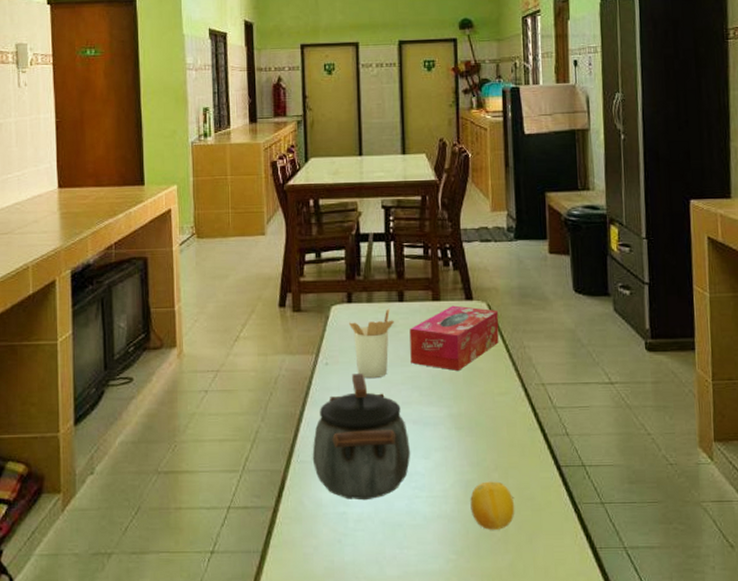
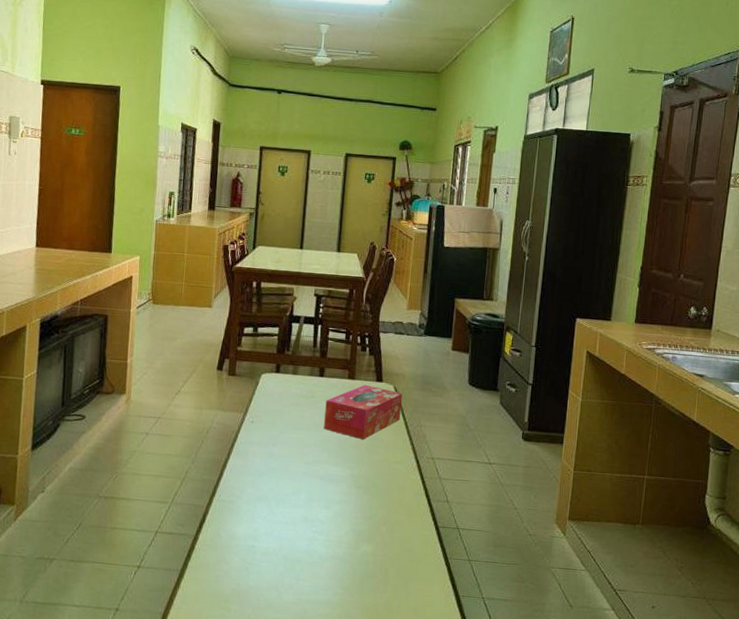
kettle: present [312,372,411,501] -> none [231,432,315,538]
utensil holder: present [348,308,394,379] -> none [274,381,314,439]
fruit: present [470,481,515,530] -> none [359,533,397,573]

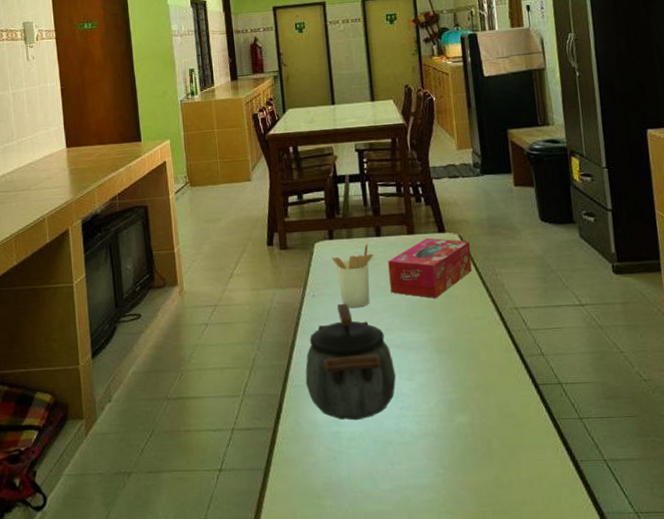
kettle: none [231,432,315,538] -> present [305,303,396,421]
utensil holder: none [274,381,314,439] -> present [331,243,373,308]

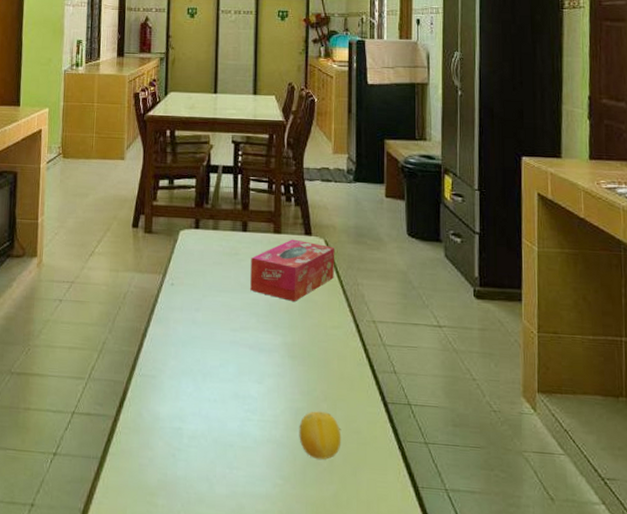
kettle: present [305,303,396,421] -> none [153,295,246,419]
utensil holder: present [331,243,373,308] -> none [194,237,237,302]
fruit: none [454,400,498,445] -> present [299,411,342,460]

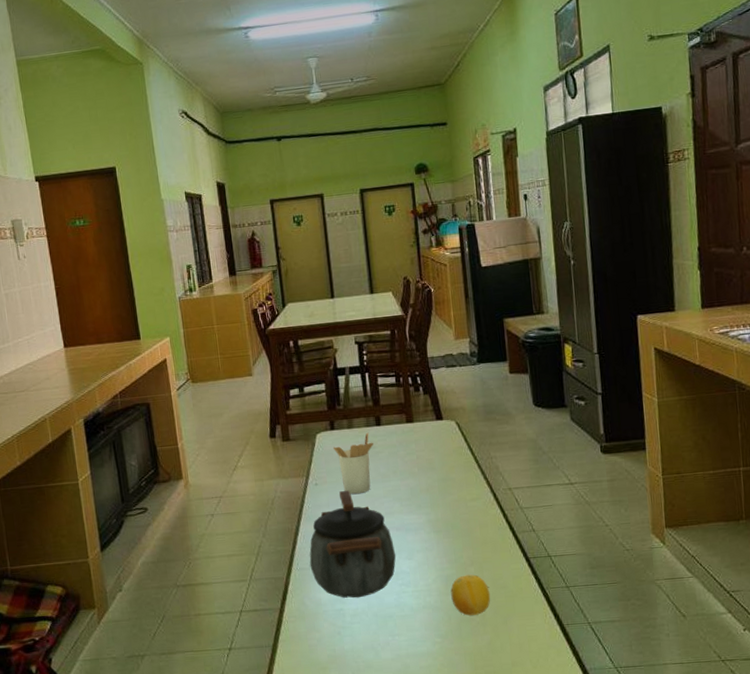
kettle: none [153,295,246,419] -> present [309,490,396,598]
utensil holder: none [194,237,237,302] -> present [332,432,374,495]
tissue box: present [250,239,334,301] -> none [388,425,468,482]

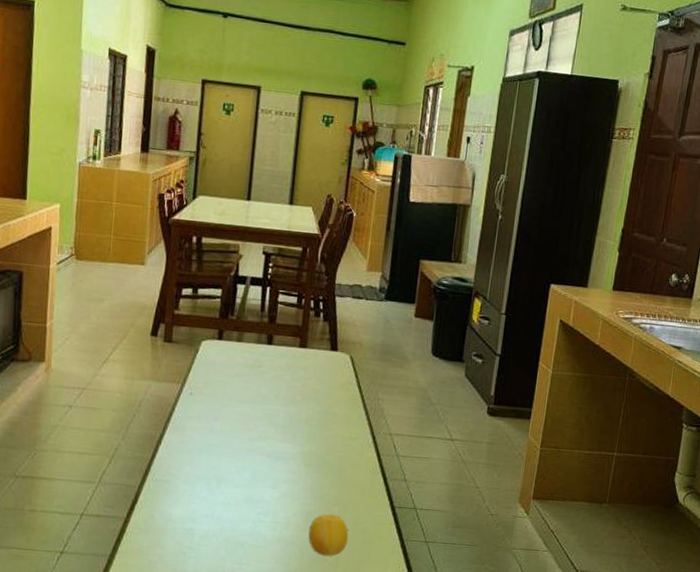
kettle: present [309,490,396,598] -> none [167,405,261,520]
utensil holder: present [332,432,374,495] -> none [216,349,260,413]

